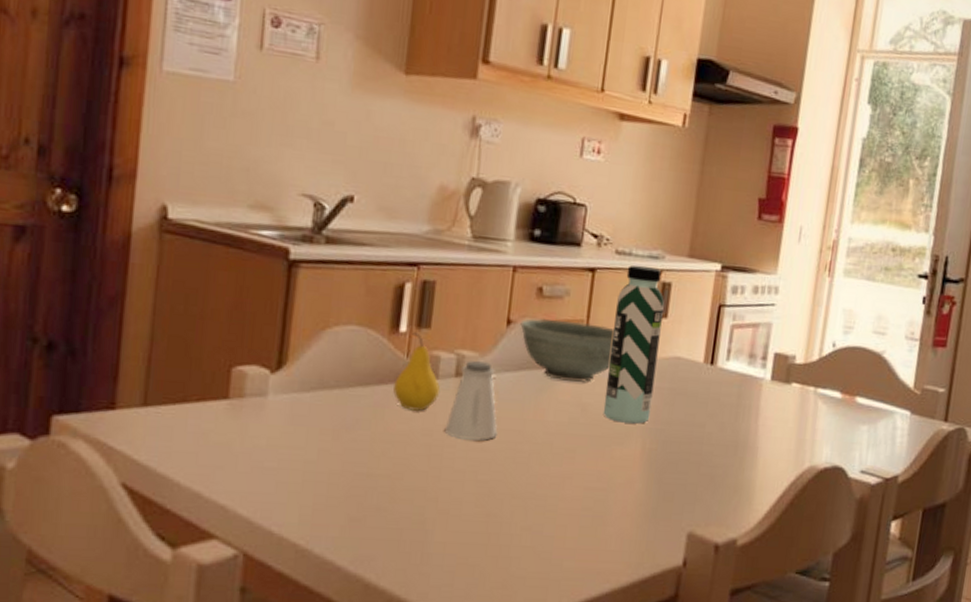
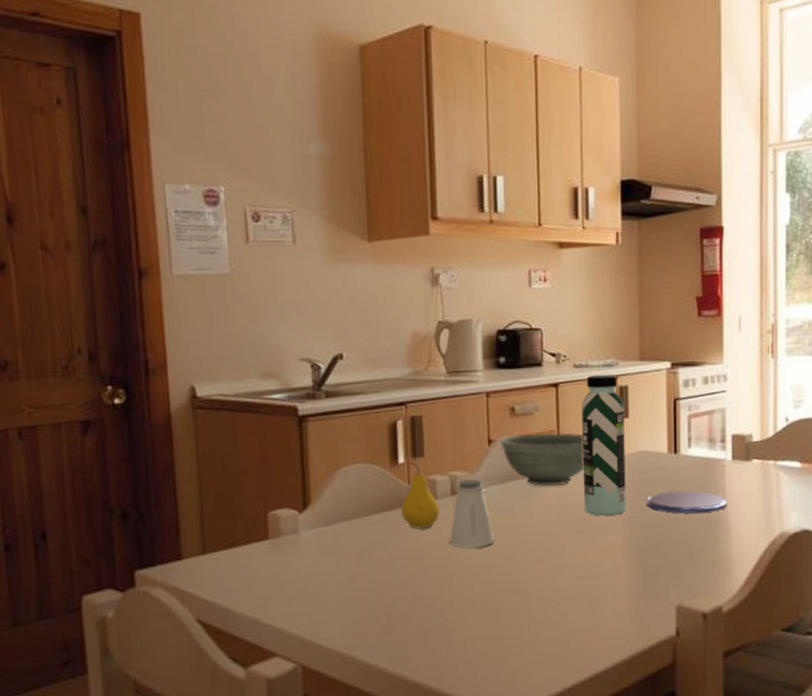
saucer: none [672,405,759,434] -> present [646,490,727,514]

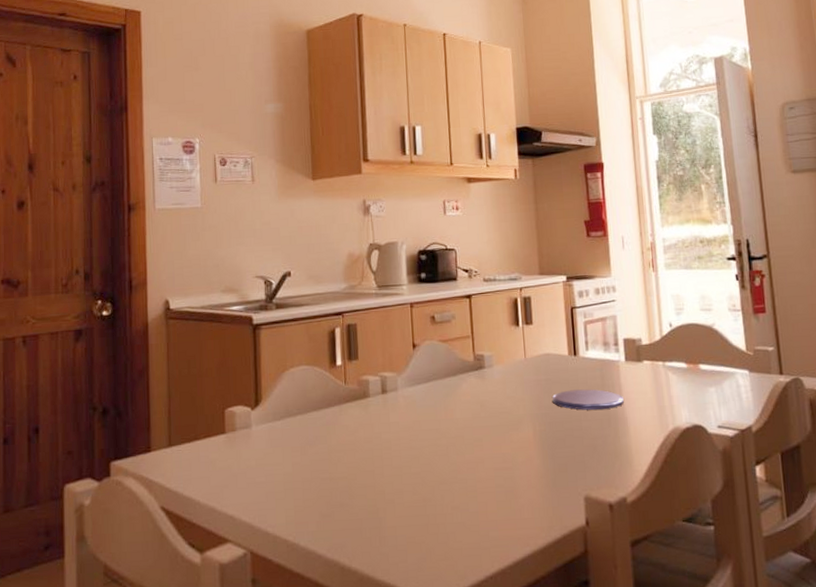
fruit: present [401,462,441,529] -> none [339,364,373,424]
saltshaker: present [449,479,495,549] -> none [381,379,421,443]
bowl: present [500,432,584,486] -> none [423,337,496,385]
water bottle: present [582,374,627,516] -> none [492,286,535,412]

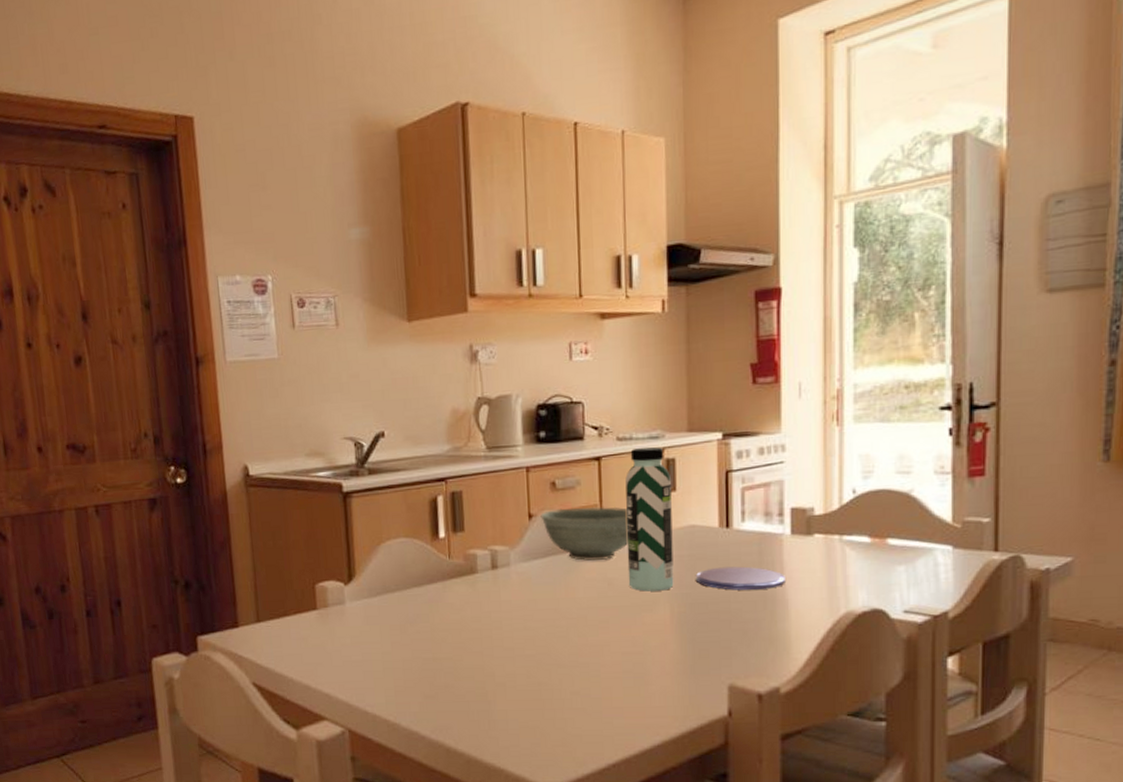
bowl: none [423,337,496,385] -> present [540,506,628,561]
water bottle: none [492,286,535,412] -> present [625,446,674,592]

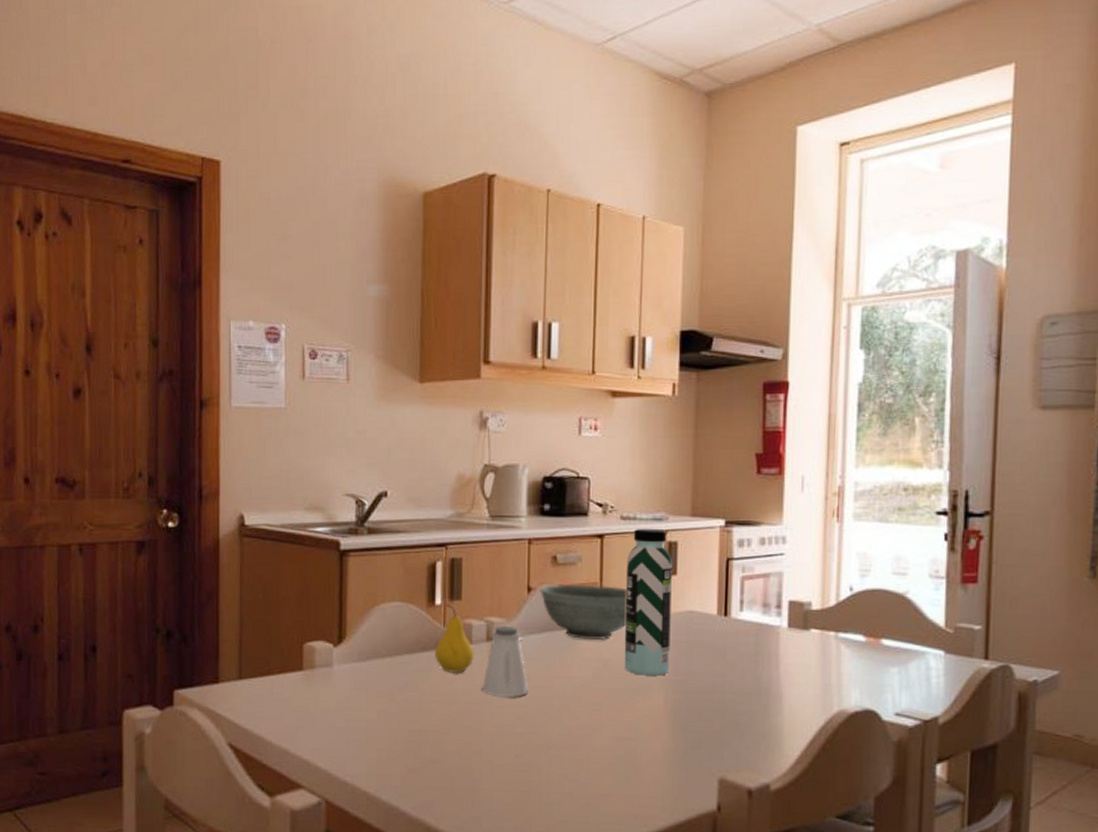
fruit: none [442,536,482,602] -> present [435,604,475,673]
saltshaker: none [490,553,536,623] -> present [482,626,529,698]
saucer: present [695,566,785,590] -> none [691,656,780,682]

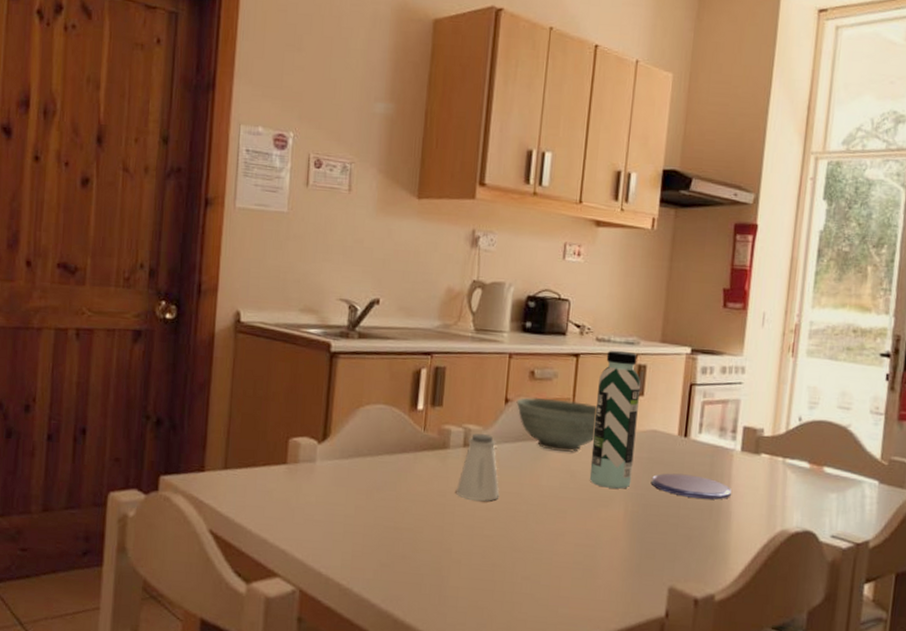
fruit: present [435,604,475,673] -> none [414,409,452,476]
saucer: none [691,656,780,682] -> present [650,473,731,500]

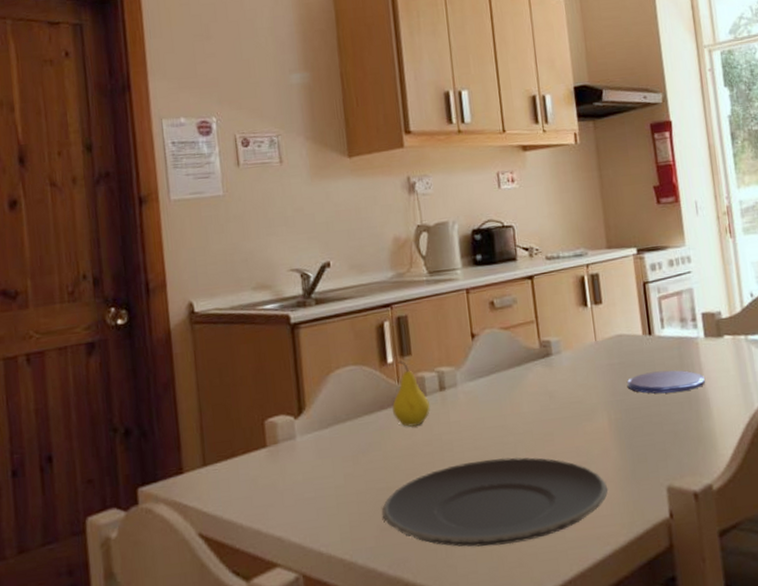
plate: none [385,520,610,607] -> present [382,457,609,547]
fruit: none [414,409,452,476] -> present [392,360,431,427]
saltshaker: present [455,434,500,502] -> none [441,373,485,444]
bowl: present [516,397,598,452] -> none [482,321,564,376]
water bottle: present [589,350,641,489] -> none [556,263,609,402]

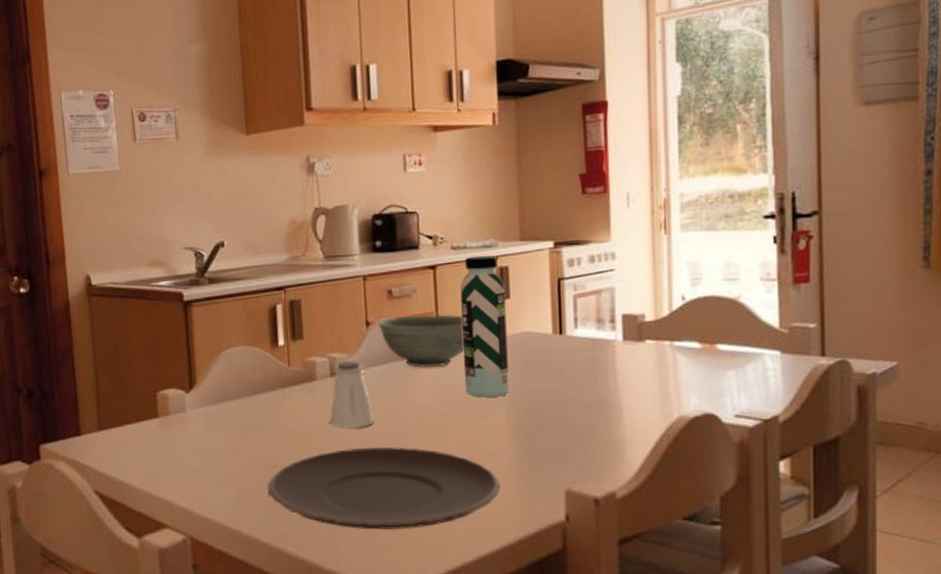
fruit: present [392,360,431,427] -> none [282,344,321,409]
saltshaker: none [441,373,485,444] -> present [329,361,375,429]
bowl: none [482,321,564,376] -> present [378,314,464,368]
water bottle: none [556,263,609,402] -> present [460,255,510,398]
saucer: present [626,370,705,394] -> none [530,372,618,396]

